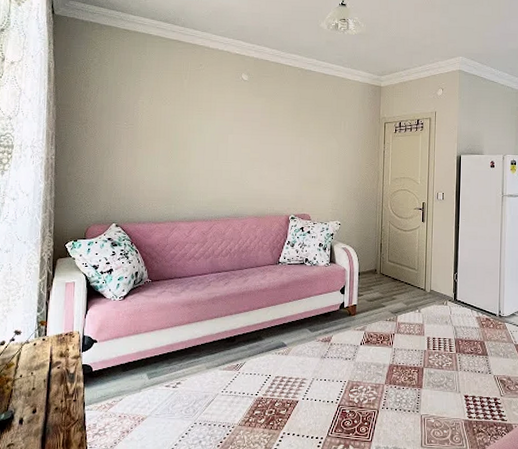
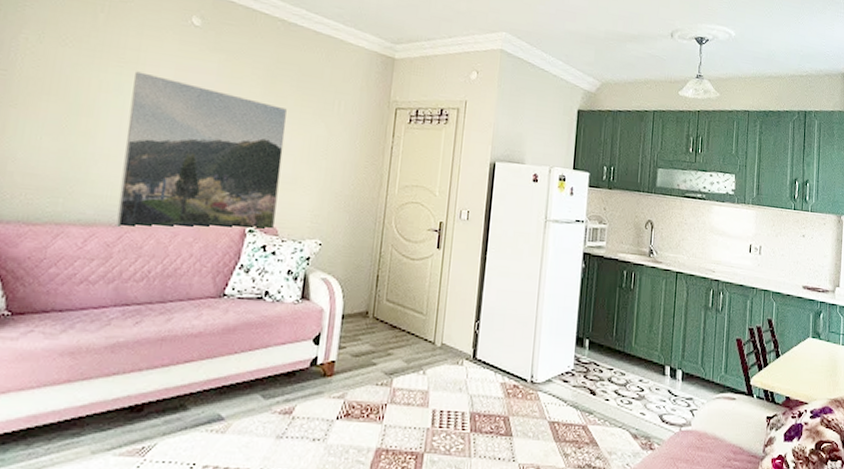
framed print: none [207,116,310,221] -> present [116,71,287,231]

